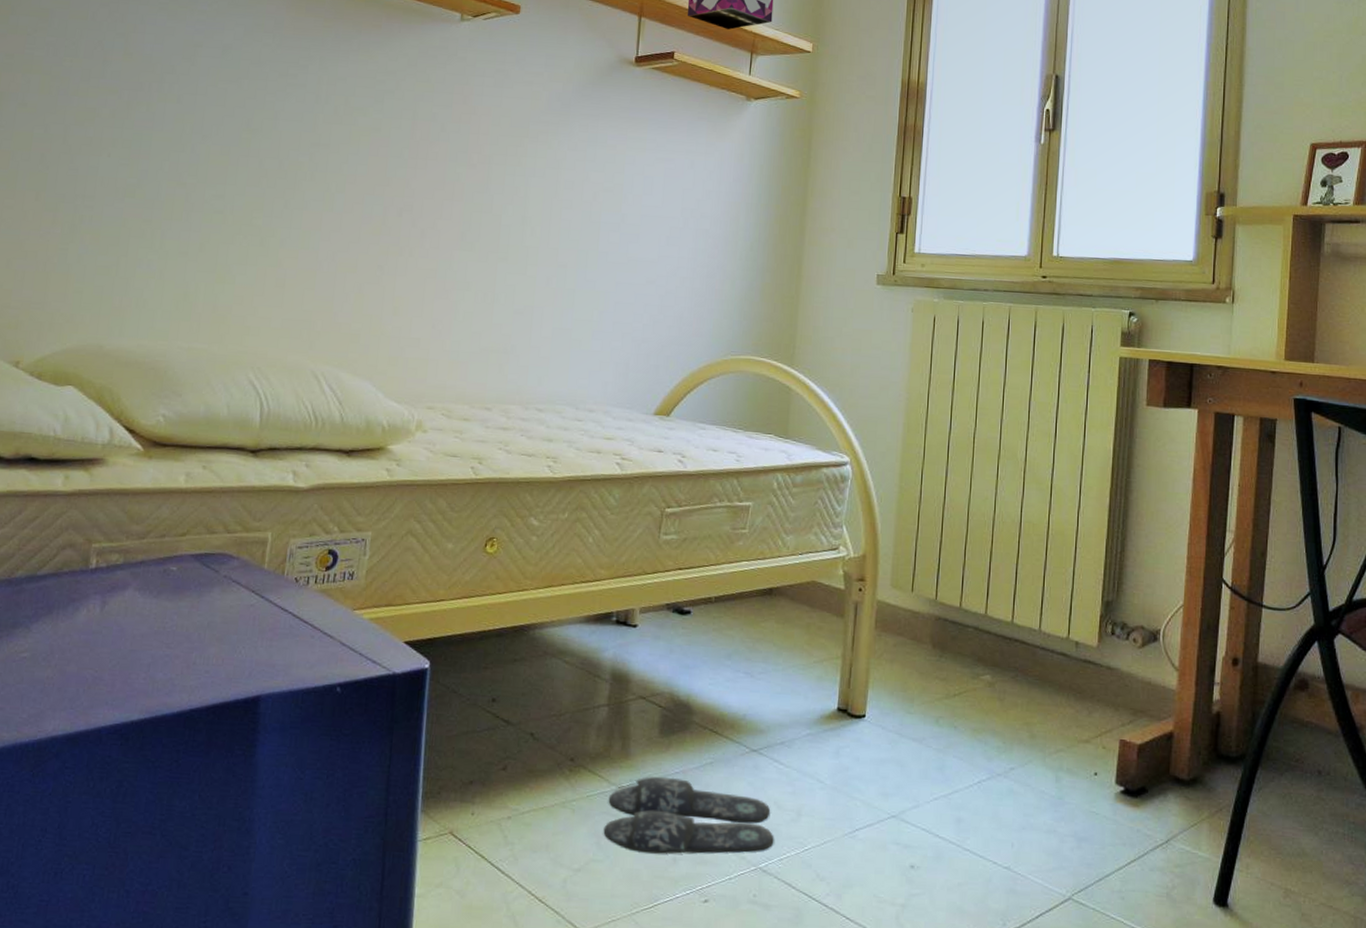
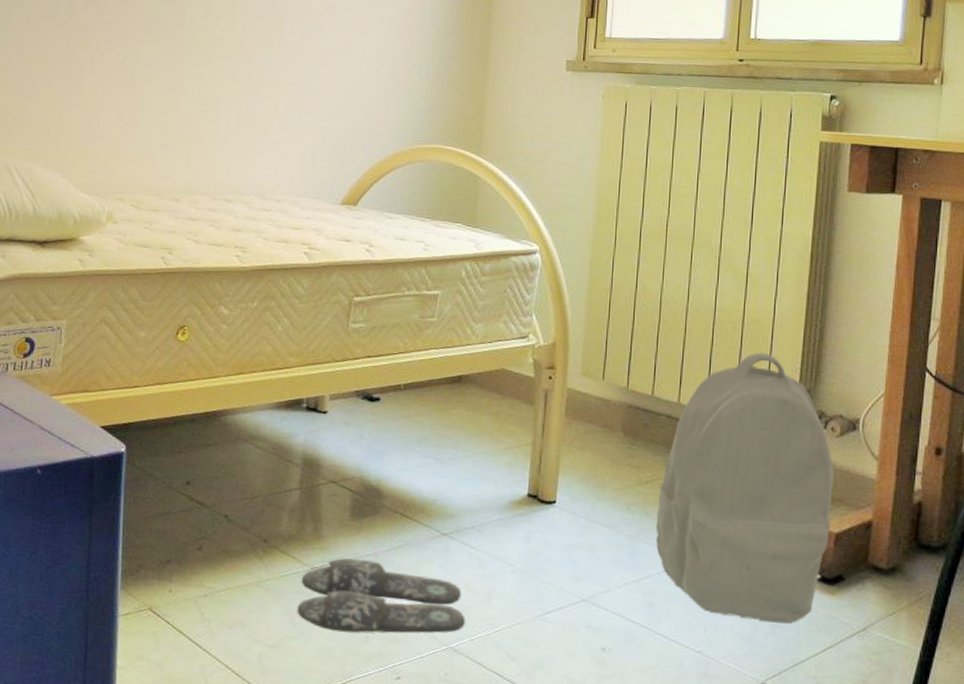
backpack: none [964,564,1137,837] -> present [656,353,835,623]

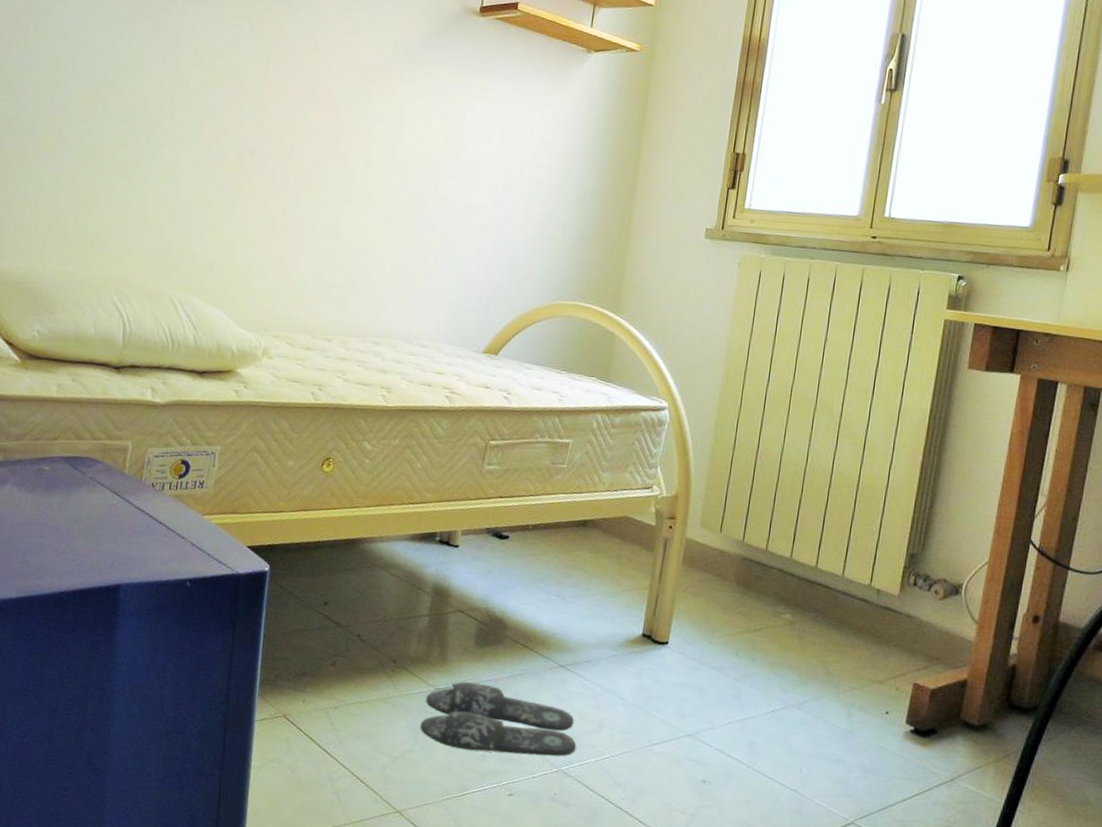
backpack: present [656,353,835,623] -> none [760,516,935,770]

